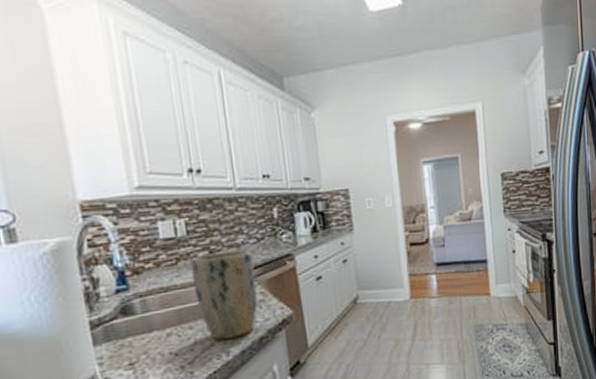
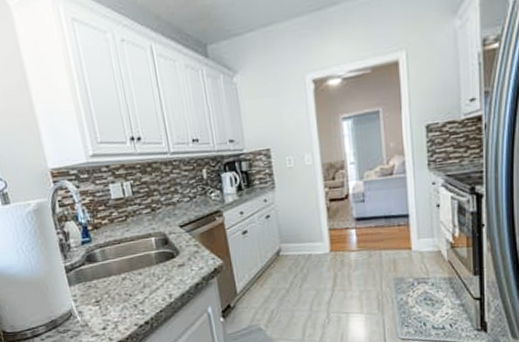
plant pot: present [191,250,258,340] -> none [137,207,193,285]

